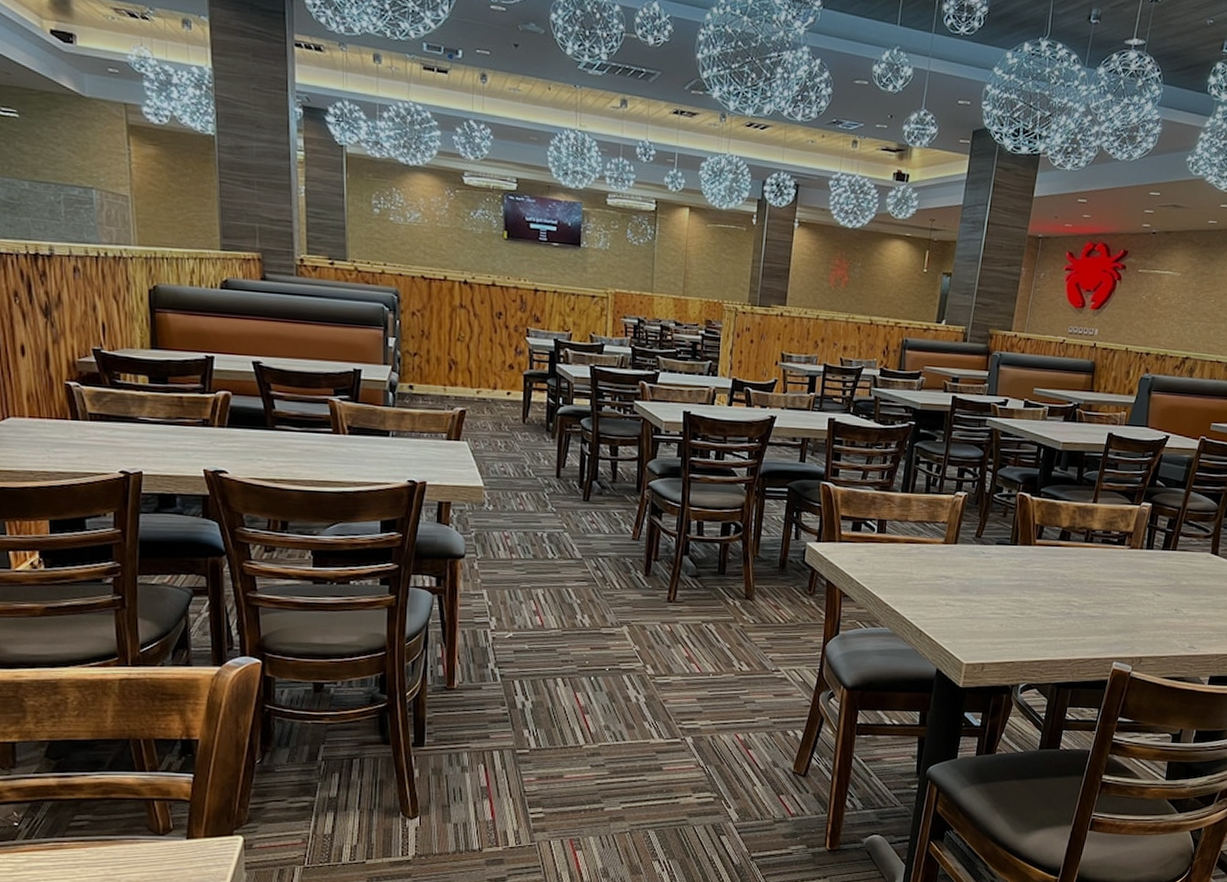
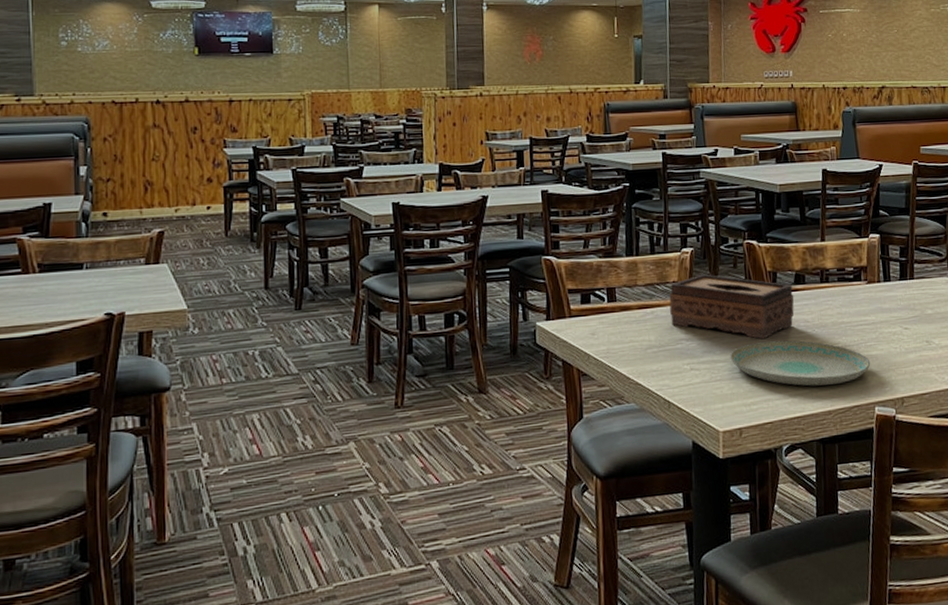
tissue box: none [934,518,1057,587] -> present [669,274,795,340]
plate: none [985,589,1118,637] -> present [730,340,871,387]

